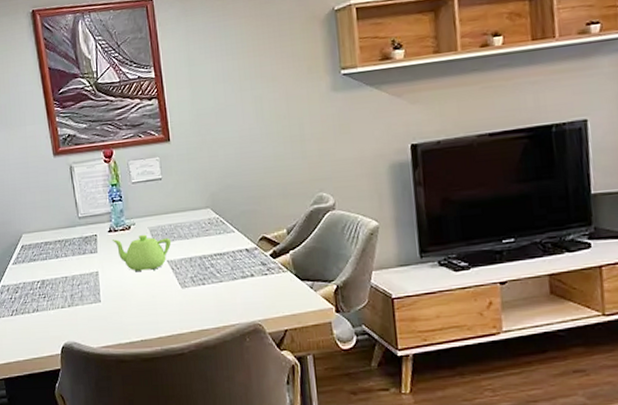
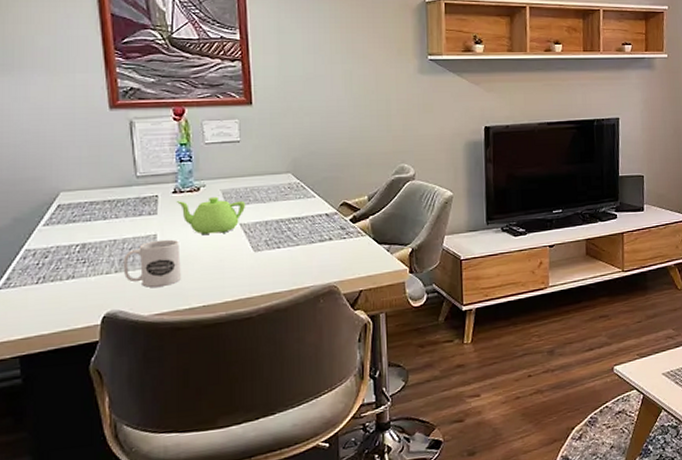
mug: none [73,276,121,321] -> present [123,239,181,287]

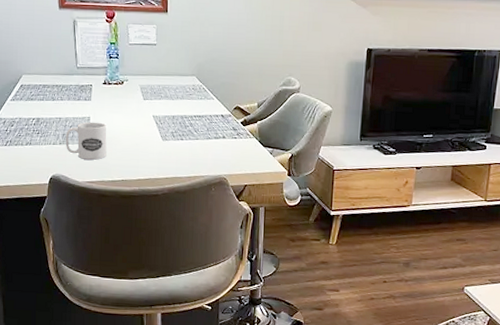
teapot: present [176,196,246,234] -> none [105,90,159,122]

